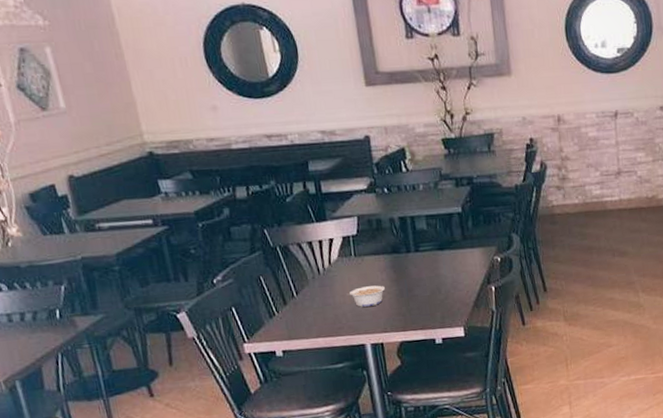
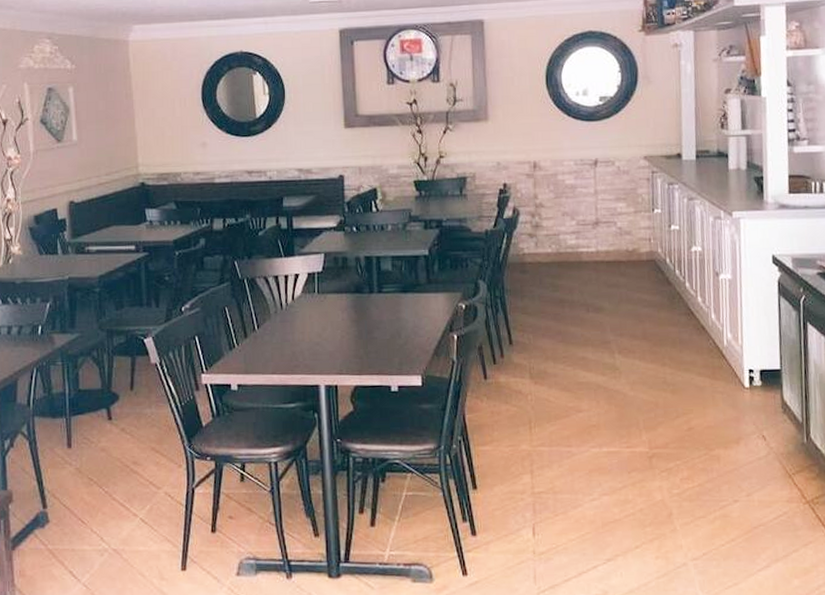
legume: present [346,285,386,307] -> none [306,324,345,346]

